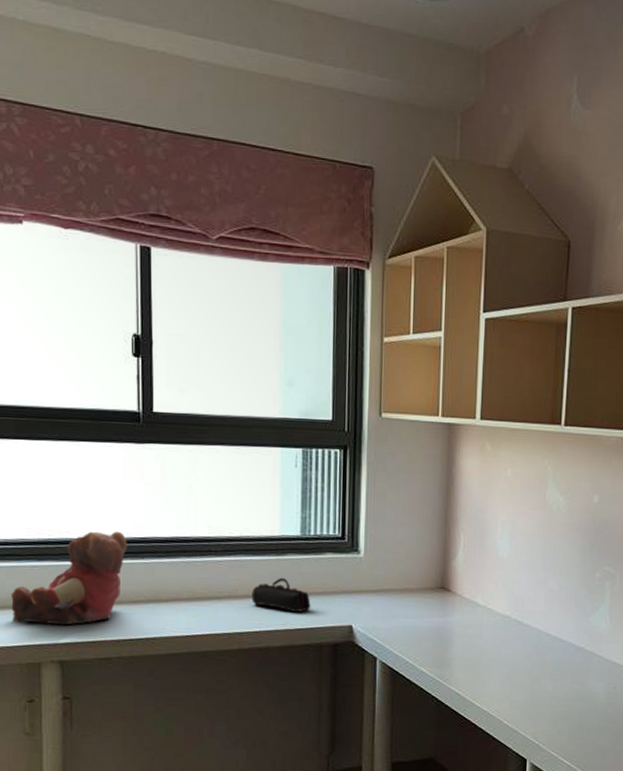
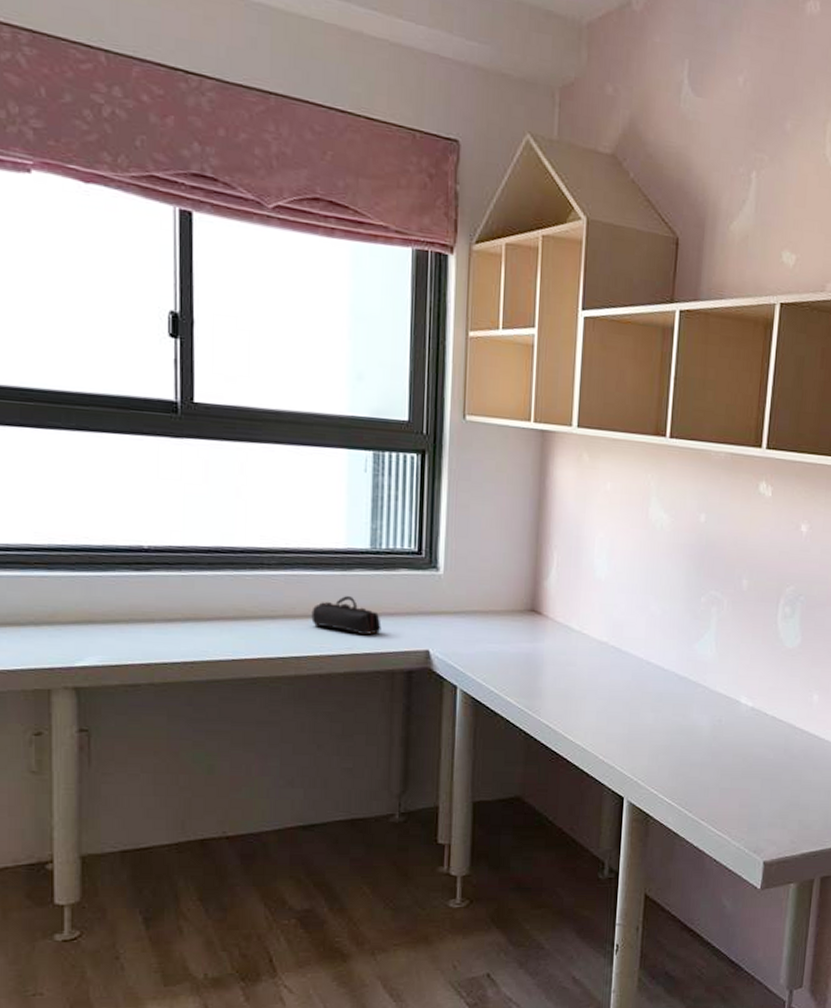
teddy bear: present [11,531,127,626] -> none [13,537,161,646]

